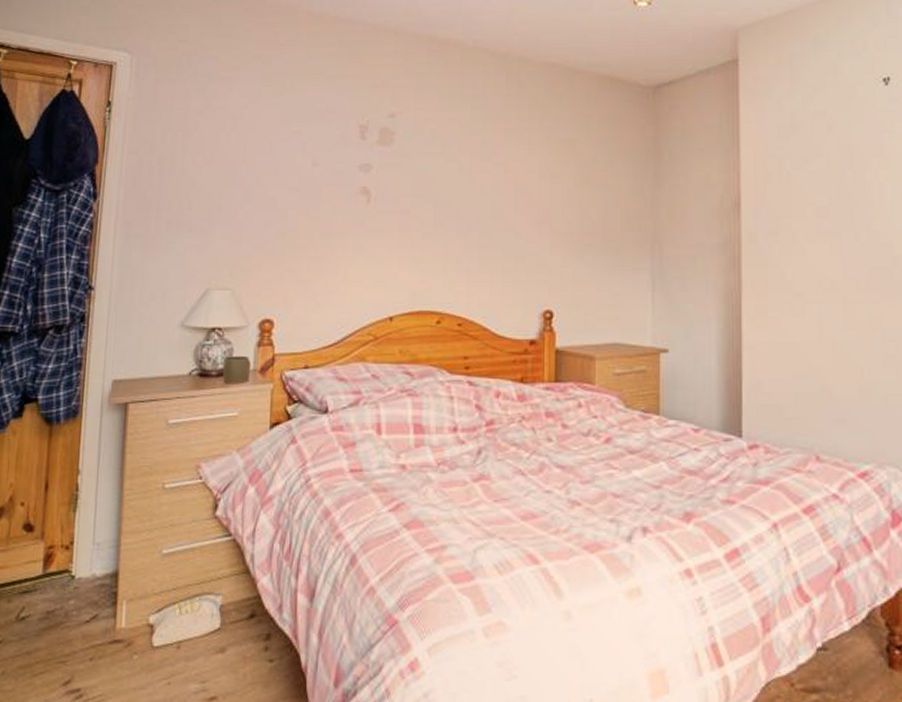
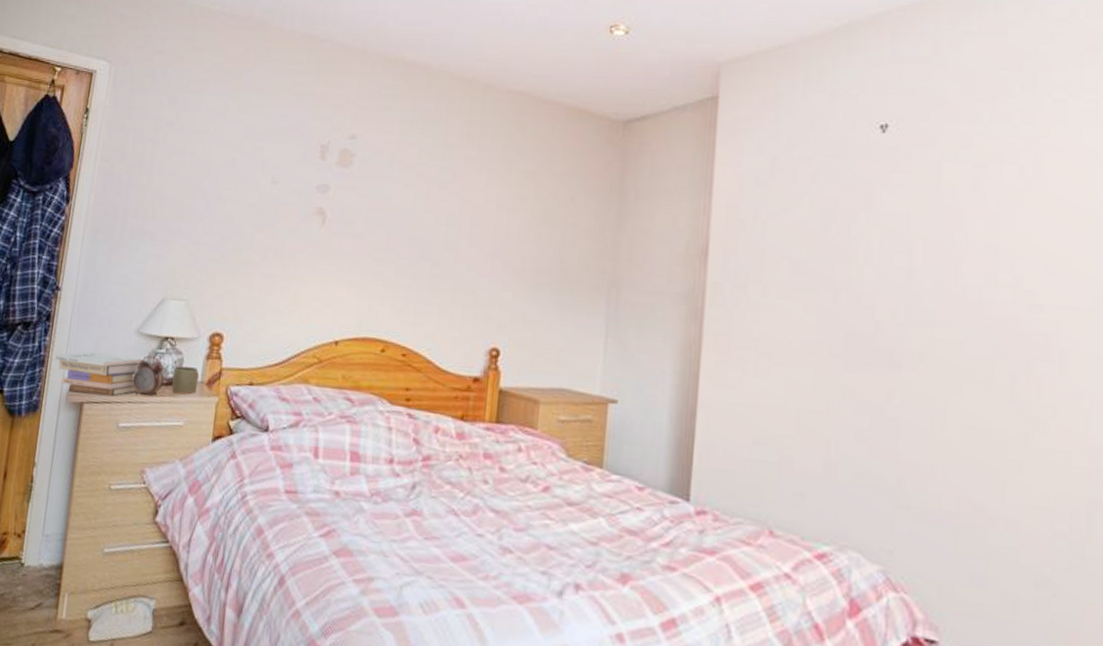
books: none [89,351,188,394] -> present [51,352,141,397]
alarm clock: none [180,349,215,390] -> present [132,355,165,397]

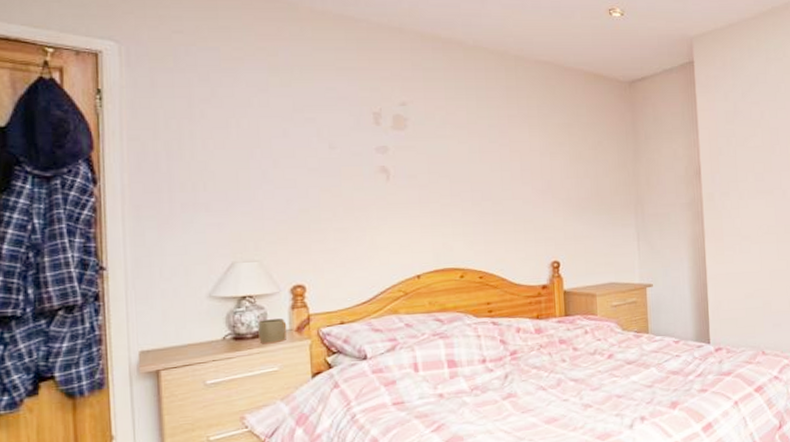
books: present [51,352,141,397] -> none [110,320,220,363]
alarm clock: present [132,355,165,397] -> none [213,315,250,353]

